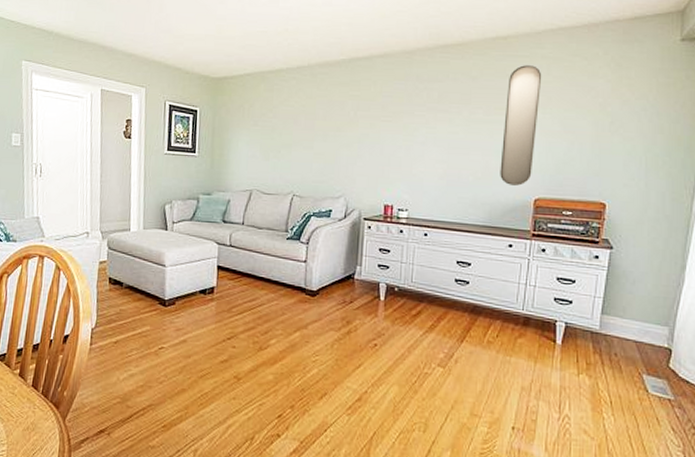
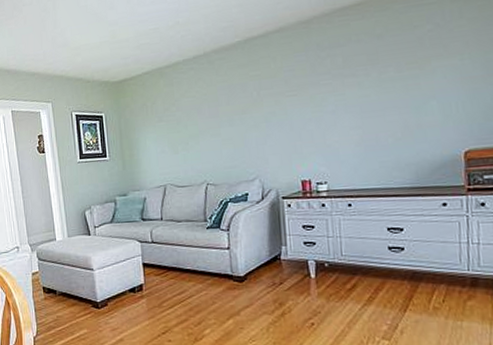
home mirror: present [500,65,542,186] -> none [417,11,458,141]

